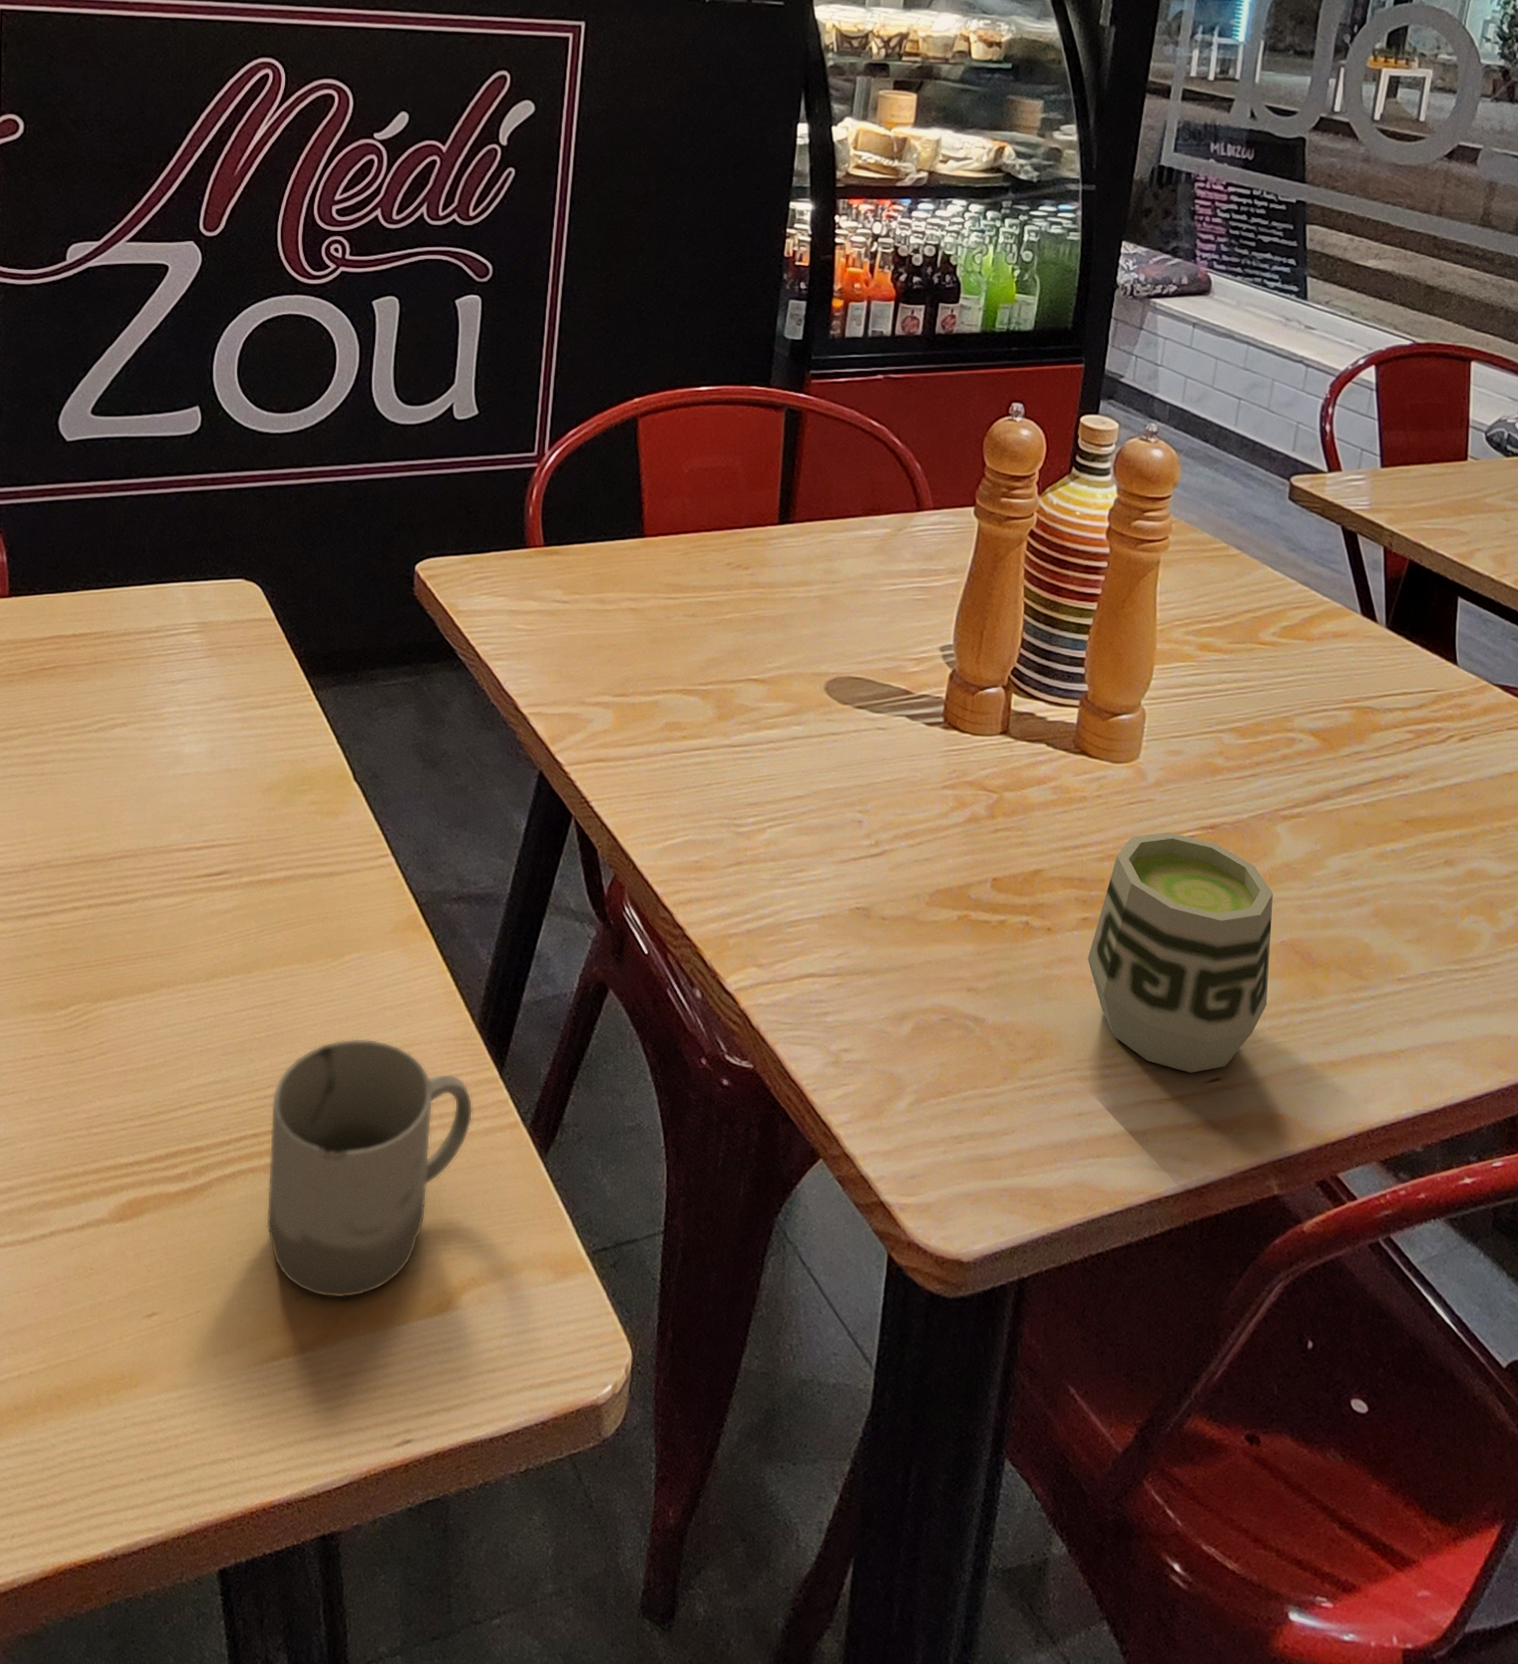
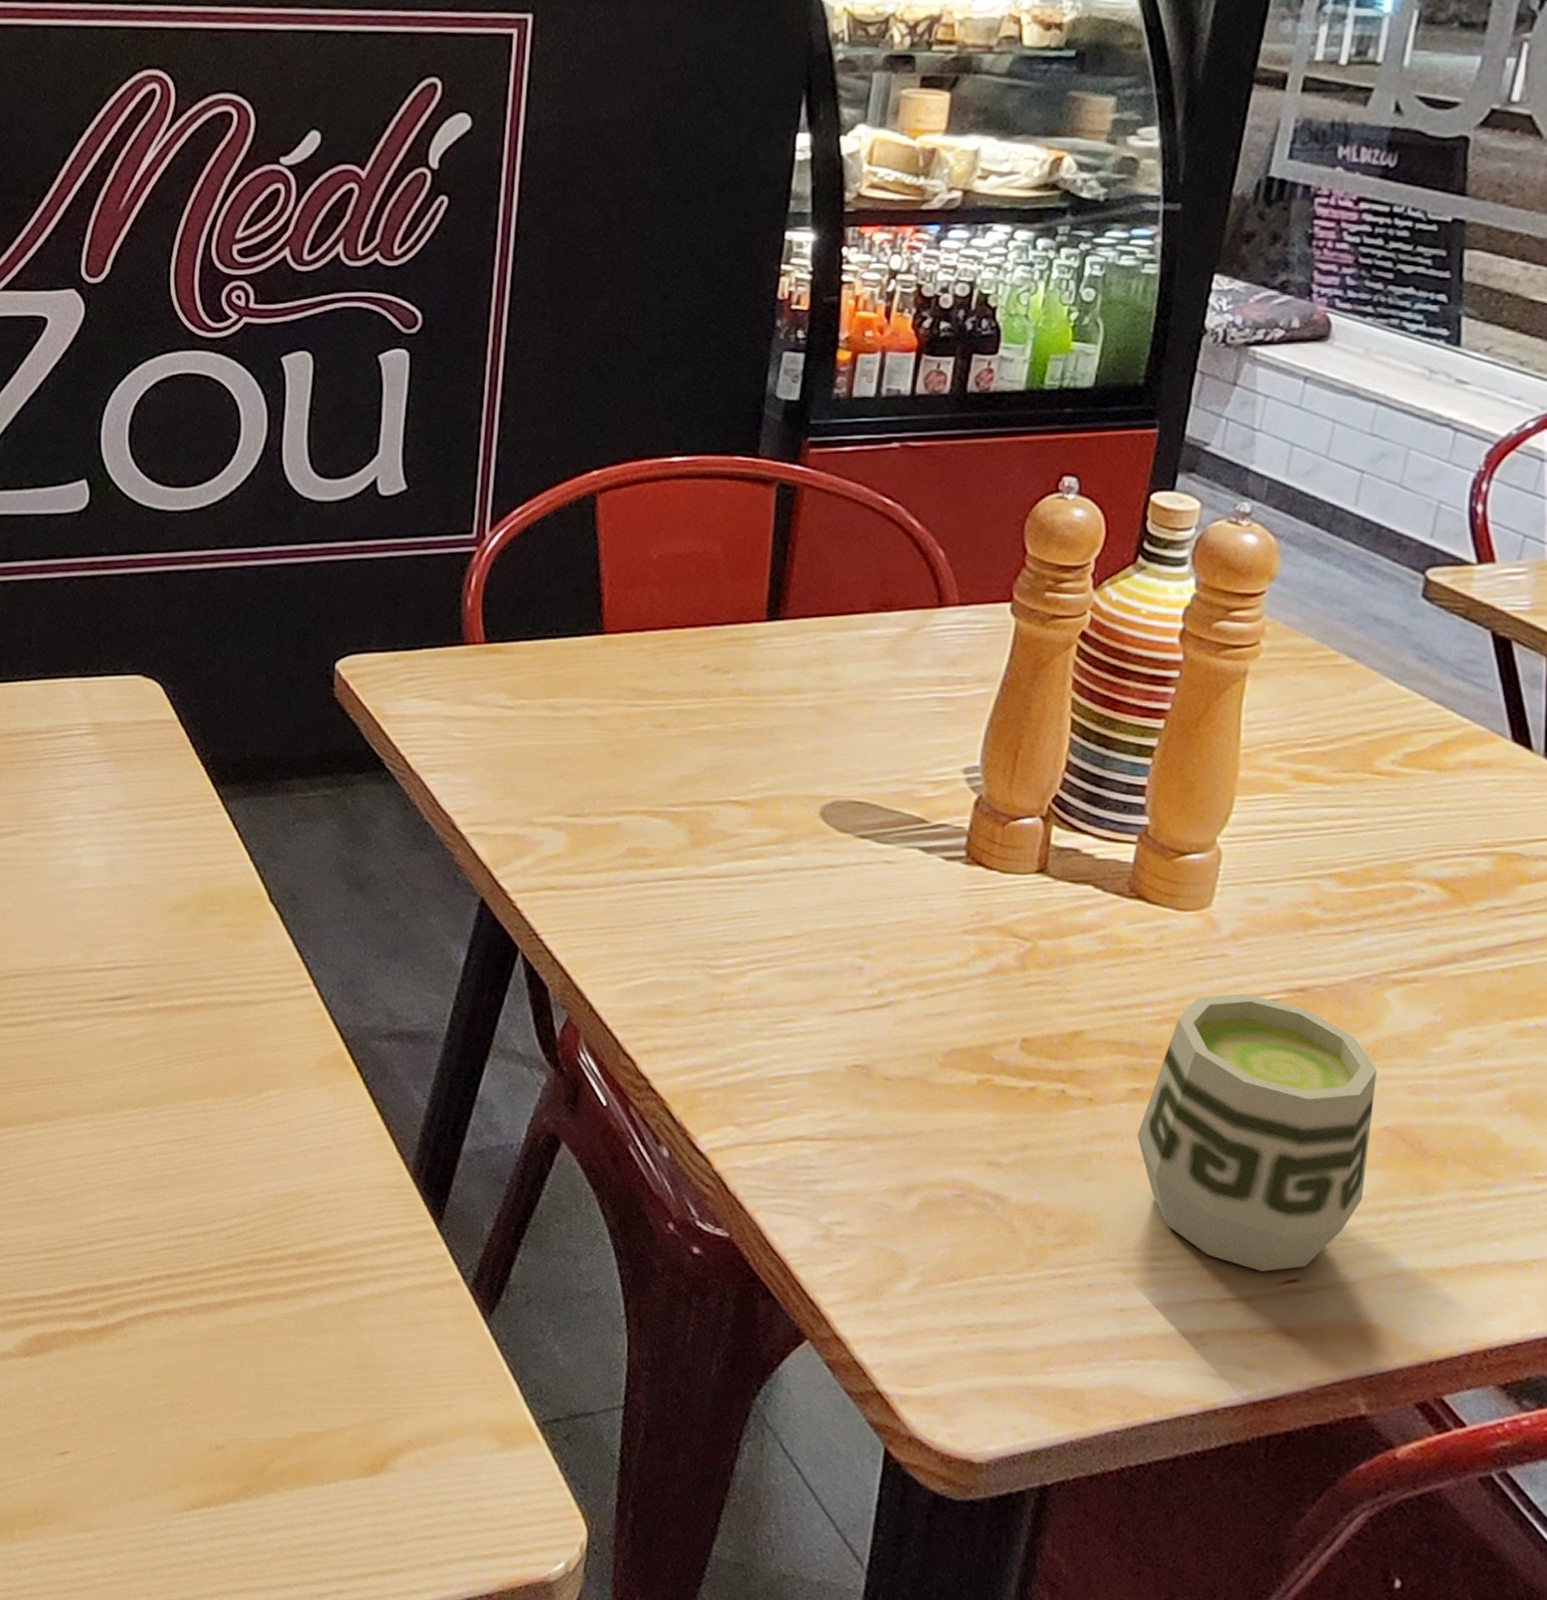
cup: present [266,1038,473,1298] -> none [183,1180,408,1451]

